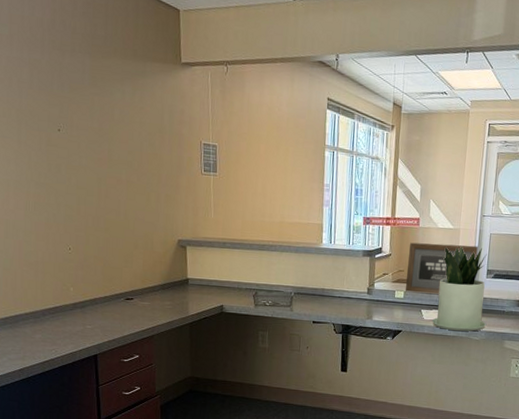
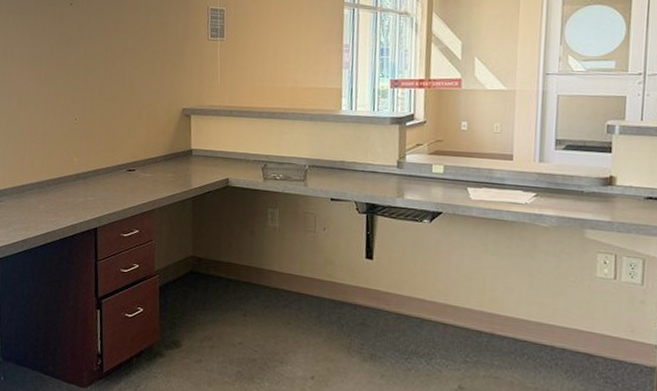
picture frame: present [405,242,479,294] -> none [444,107,543,169]
planter: present [431,246,487,332] -> none [481,110,559,216]

